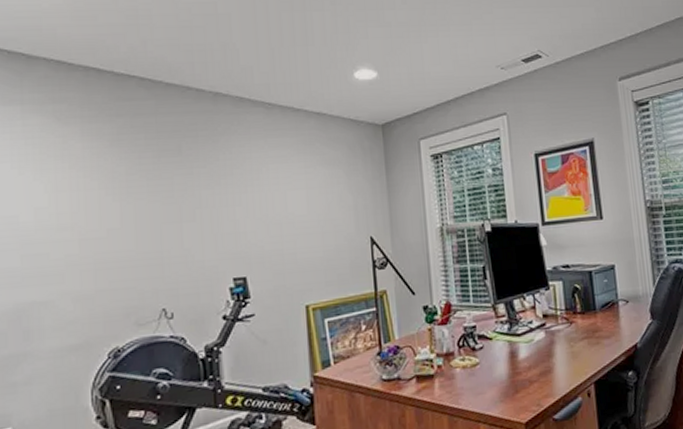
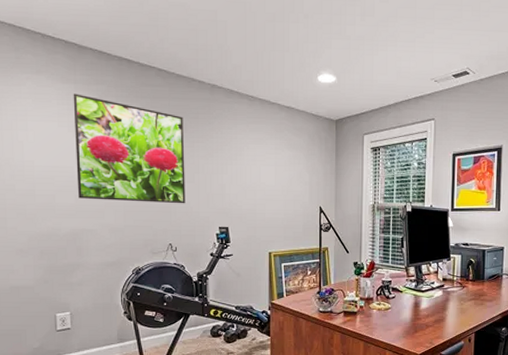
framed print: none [18,117,184,259] -> present [73,93,186,204]

